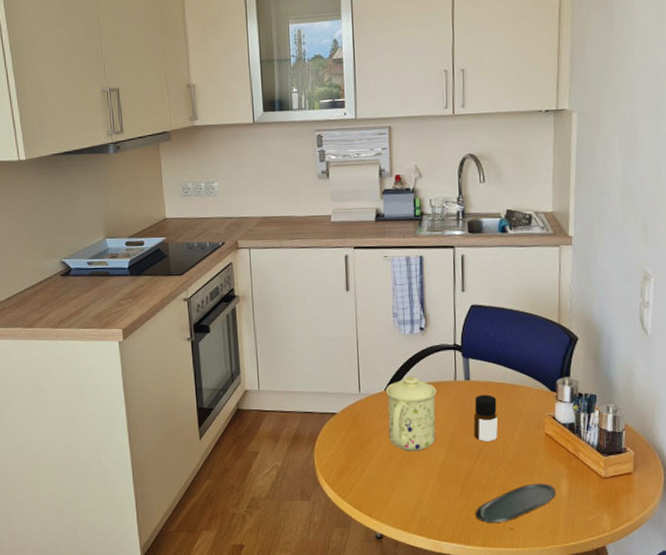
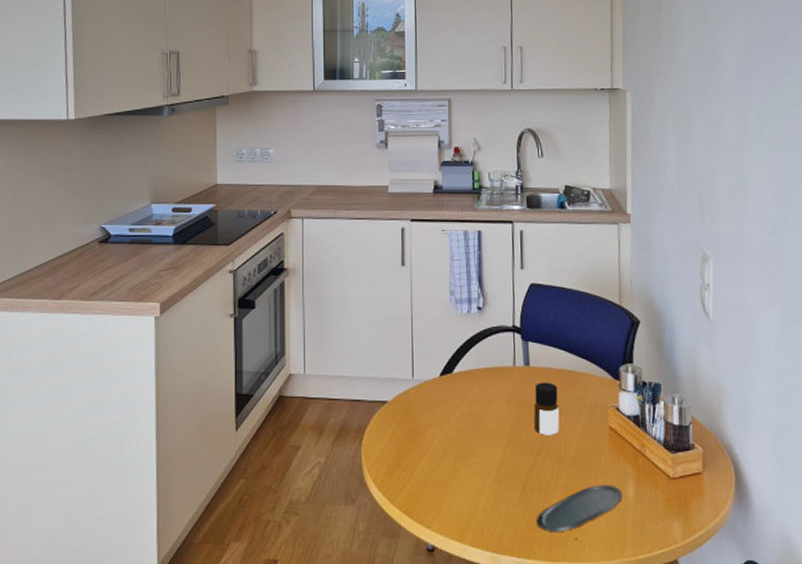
mug: present [386,376,436,452] -> none [441,361,494,447]

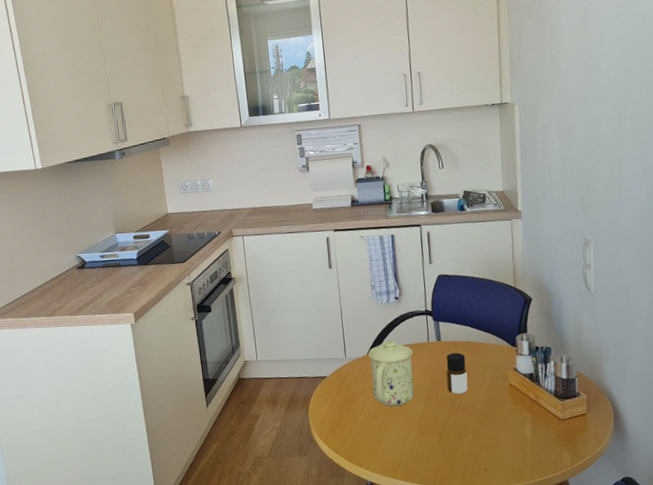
mug: none [441,361,494,447] -> present [368,340,414,407]
oval tray: present [536,484,623,533] -> none [452,427,522,466]

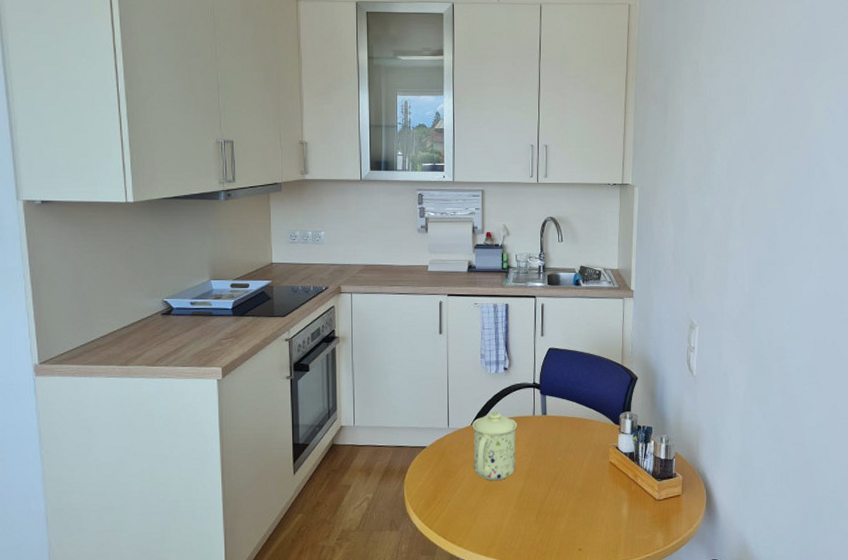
bottle: present [446,352,468,394] -> none [549,428,570,470]

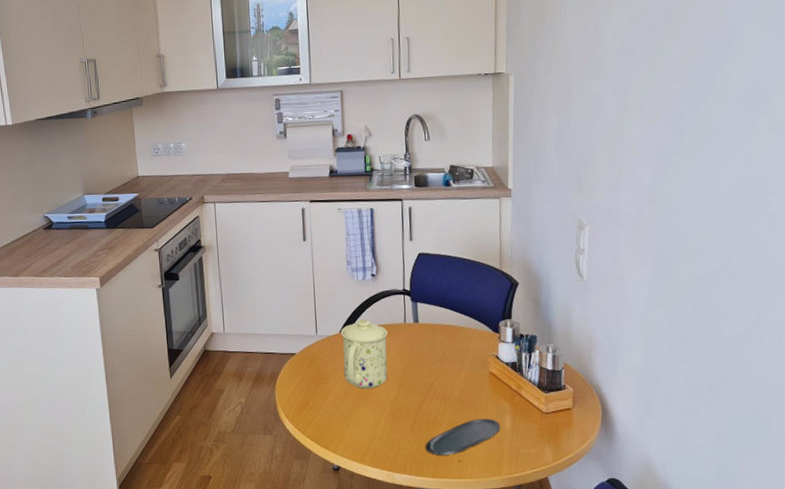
oval tray: none [548,507,619,545] -> present [425,418,501,456]

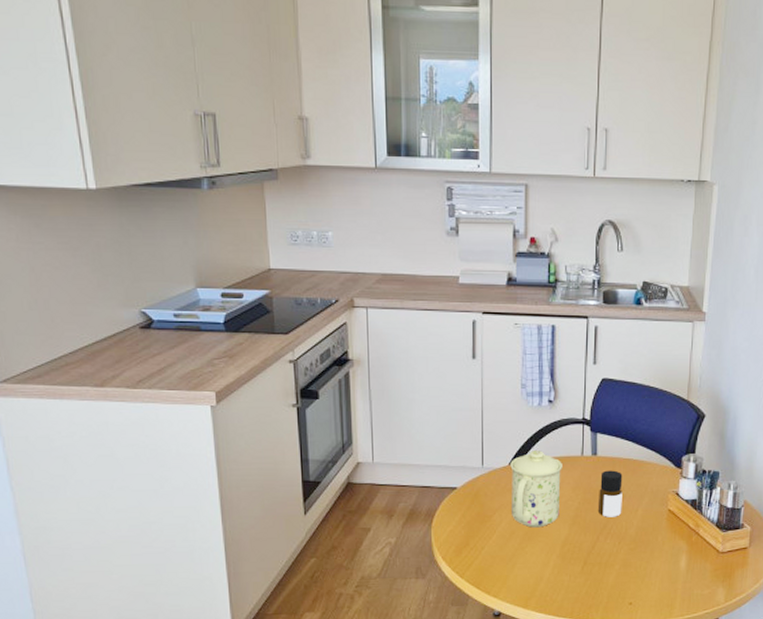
bottle: none [422,336,445,379] -> present [599,470,623,517]
oval tray: present [425,418,501,456] -> none [595,558,676,599]

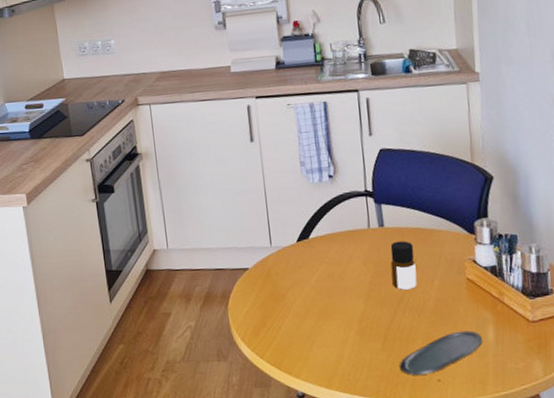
mug: present [510,450,562,528] -> none [298,226,353,305]
oval tray: none [595,558,676,599] -> present [399,330,483,376]

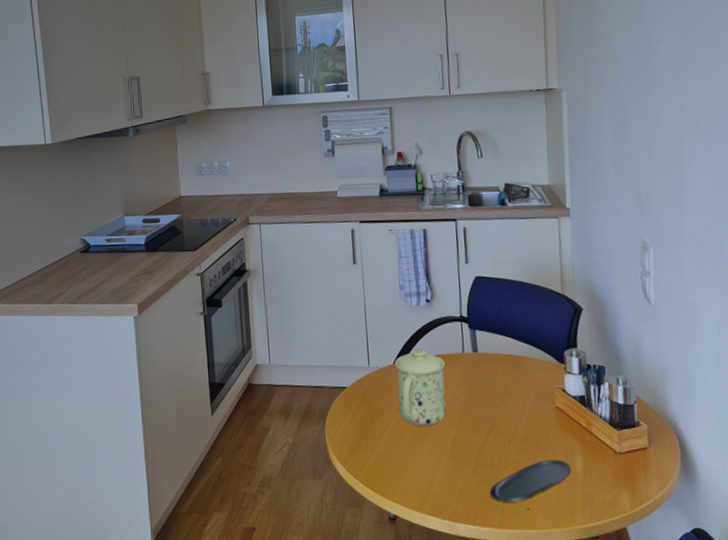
mug: none [298,226,353,305] -> present [395,349,446,427]
bottle: present [390,241,417,290] -> none [483,367,509,416]

